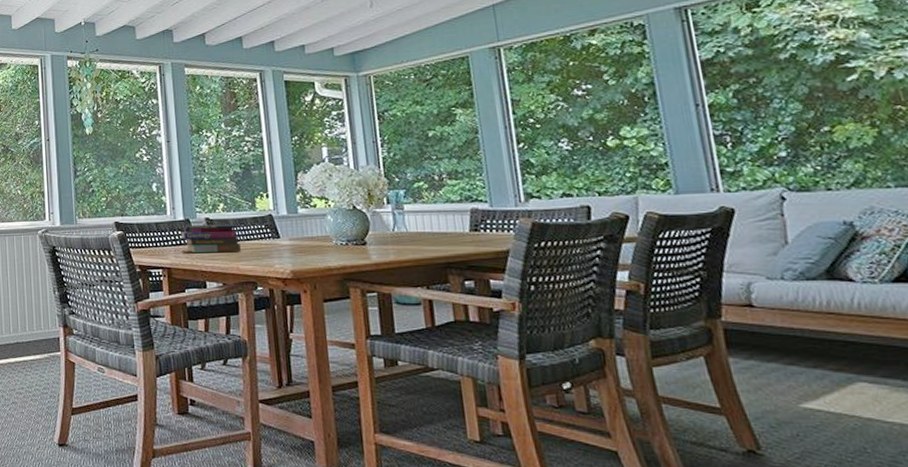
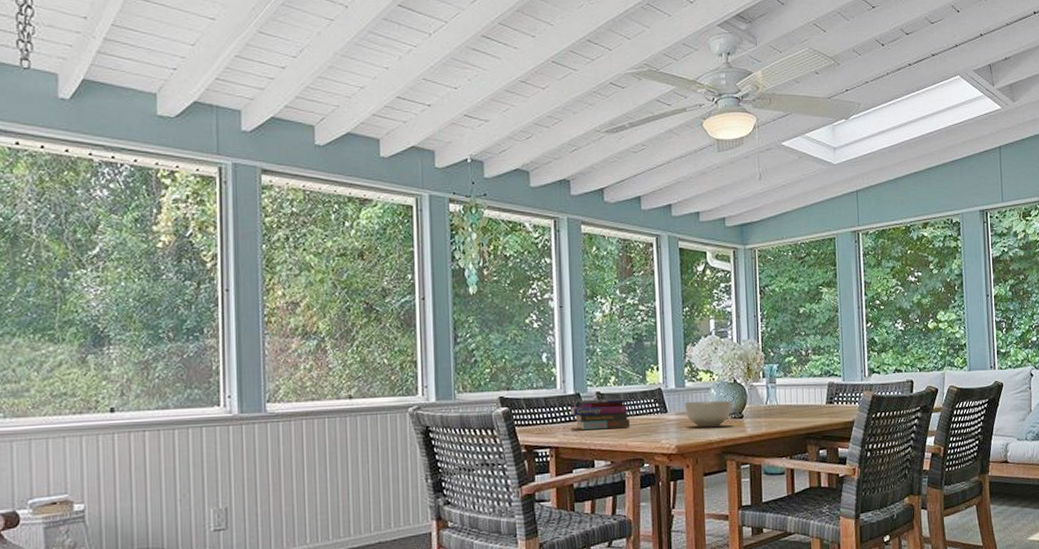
bowl: none [298,226,352,253] -> present [684,400,731,427]

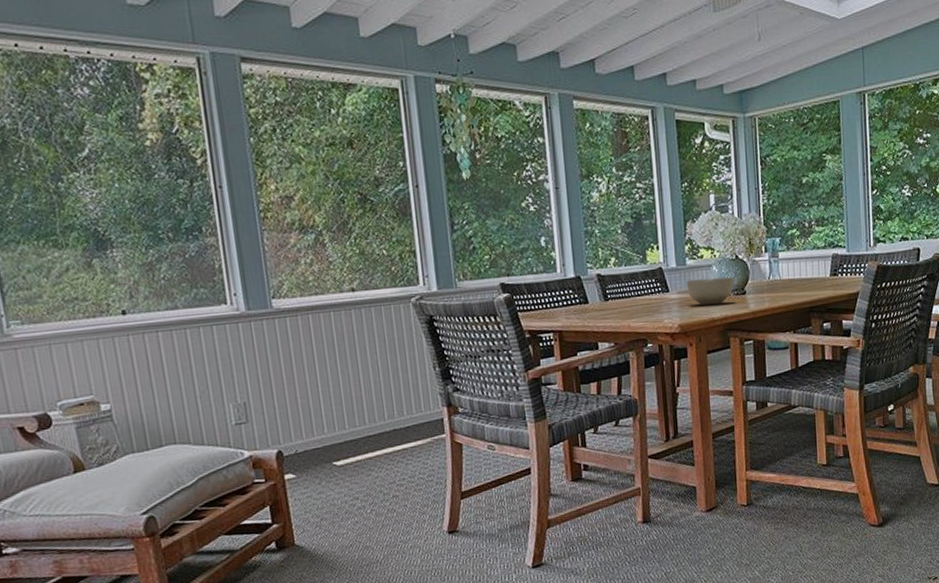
books: present [570,398,630,431] -> none [572,279,632,314]

